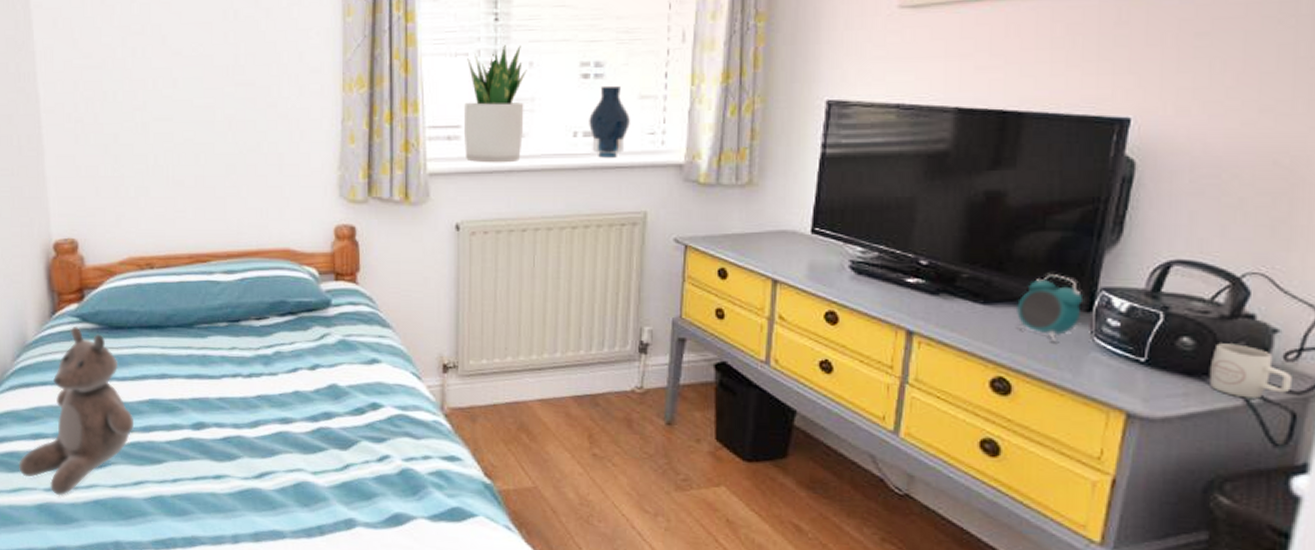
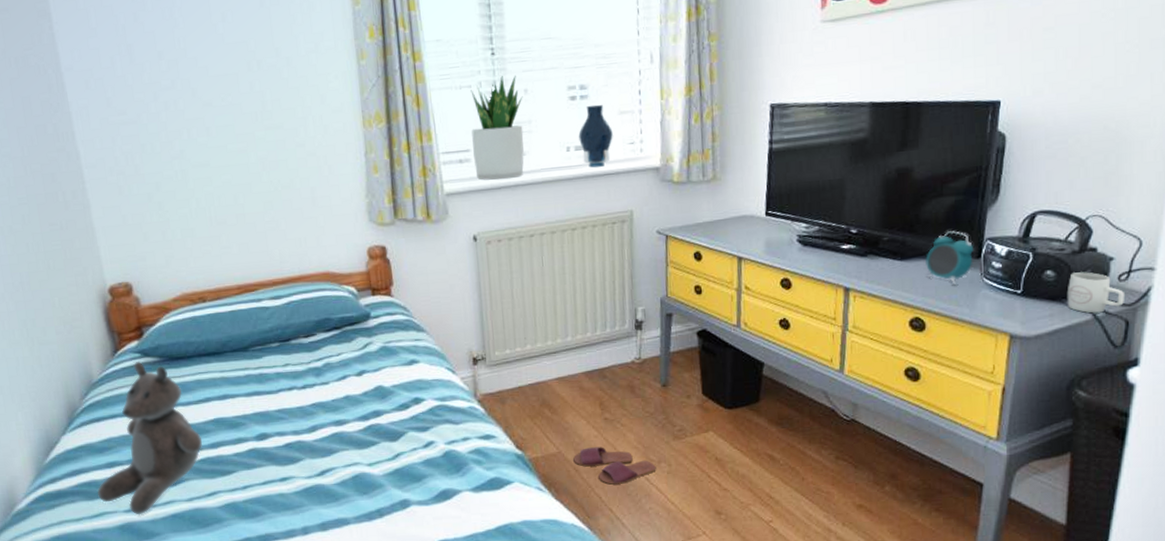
slippers: none [551,486,652,535] -> present [573,447,656,485]

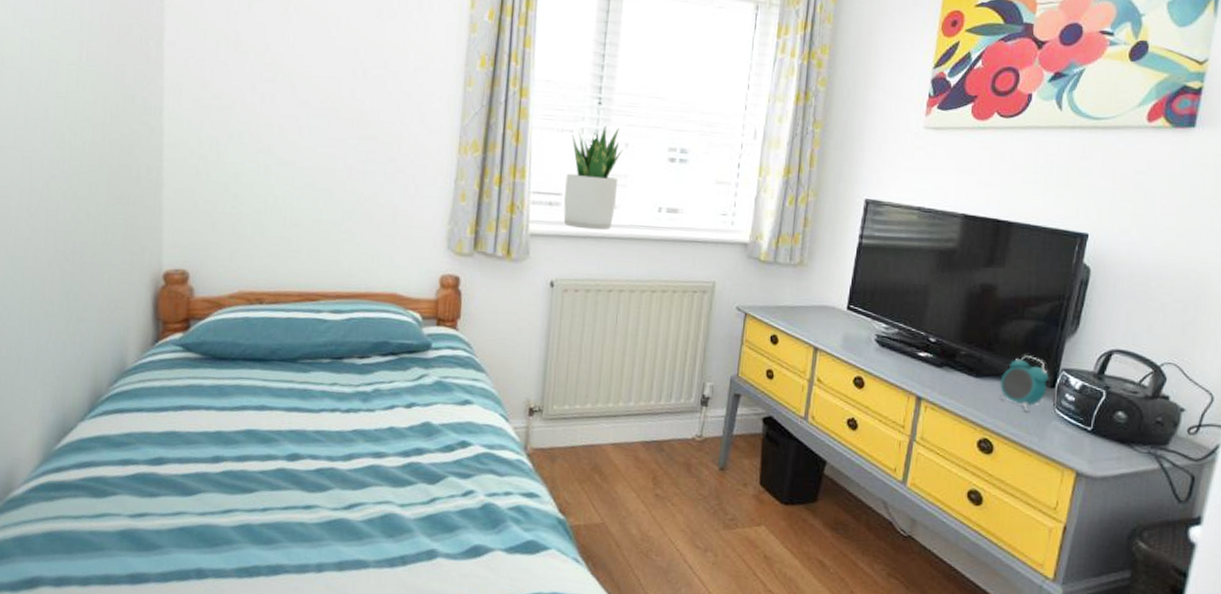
stuffed animal: present [97,360,203,515] -> none [104,354,229,523]
slippers: present [573,447,656,485] -> none [617,523,702,568]
vase: present [578,105,613,168] -> none [672,169,707,233]
mug: present [1066,272,1126,314] -> none [1135,418,1194,464]

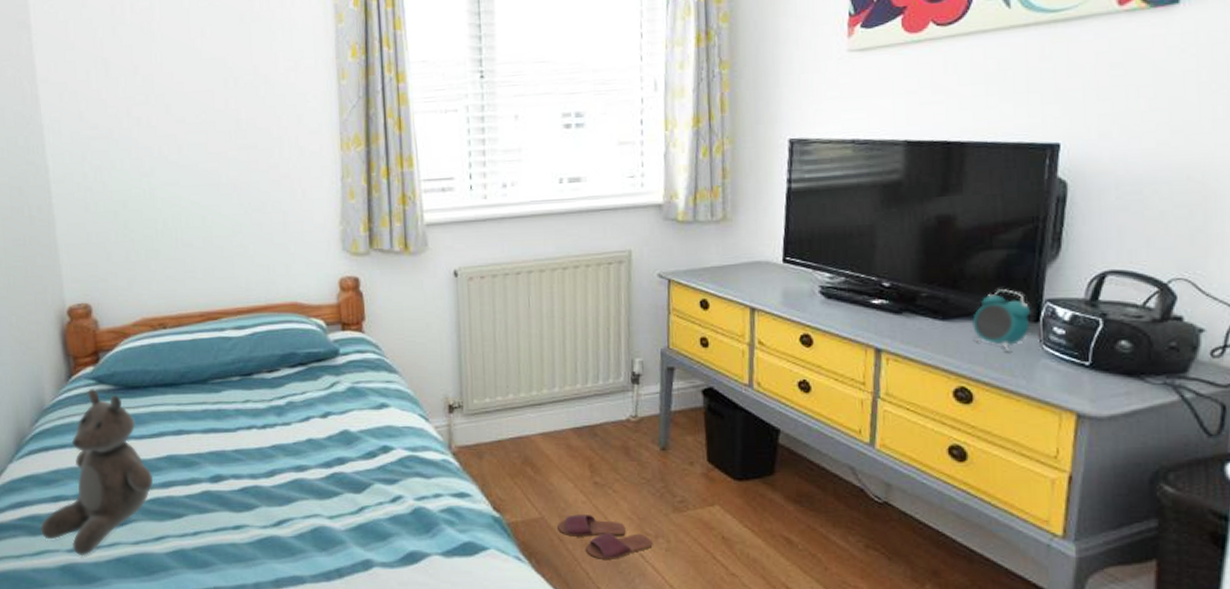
stuffed animal: none [104,354,229,523] -> present [41,388,154,556]
planter: present [563,126,623,231] -> none [456,100,513,212]
slippers: none [617,523,702,568] -> present [558,515,653,559]

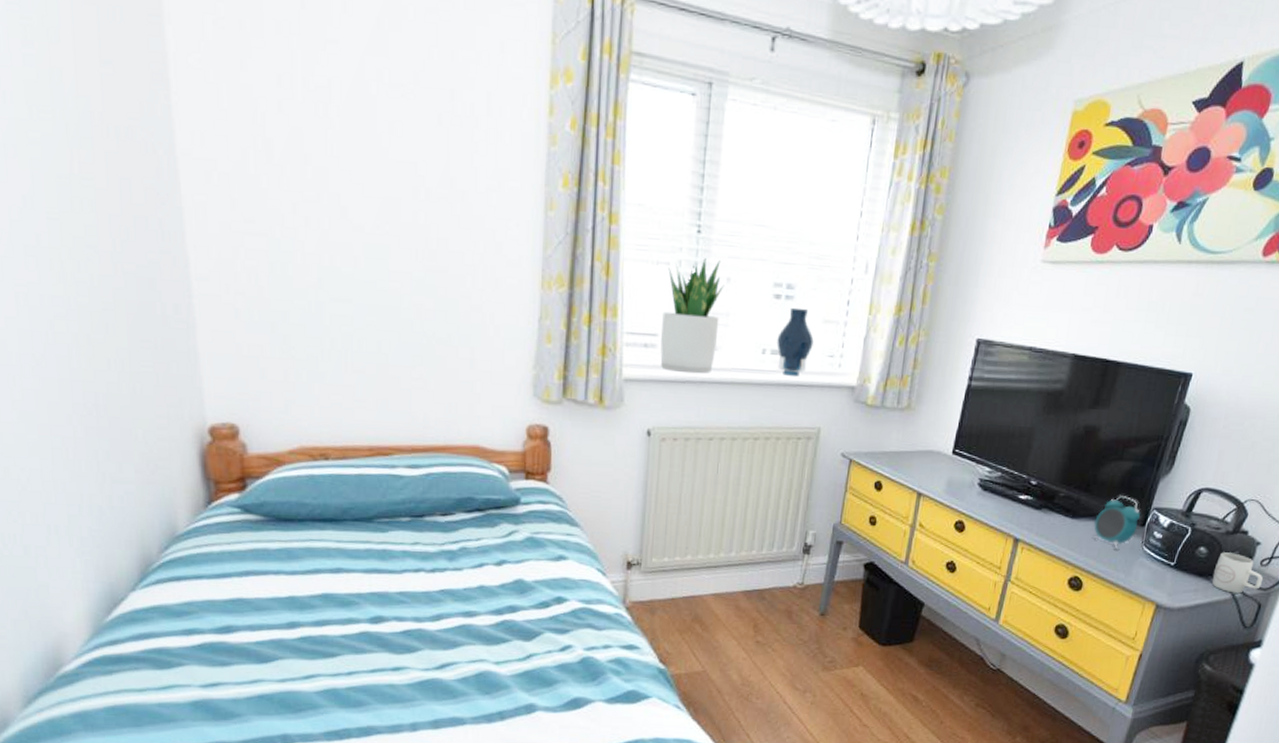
stuffed animal: present [41,388,154,556] -> none [169,516,305,692]
planter: none [456,100,513,212] -> present [660,258,725,374]
slippers: present [558,515,653,559] -> none [717,669,801,710]
vase: none [573,134,611,202] -> present [777,307,814,376]
mug: none [1146,344,1221,394] -> present [1211,552,1264,594]

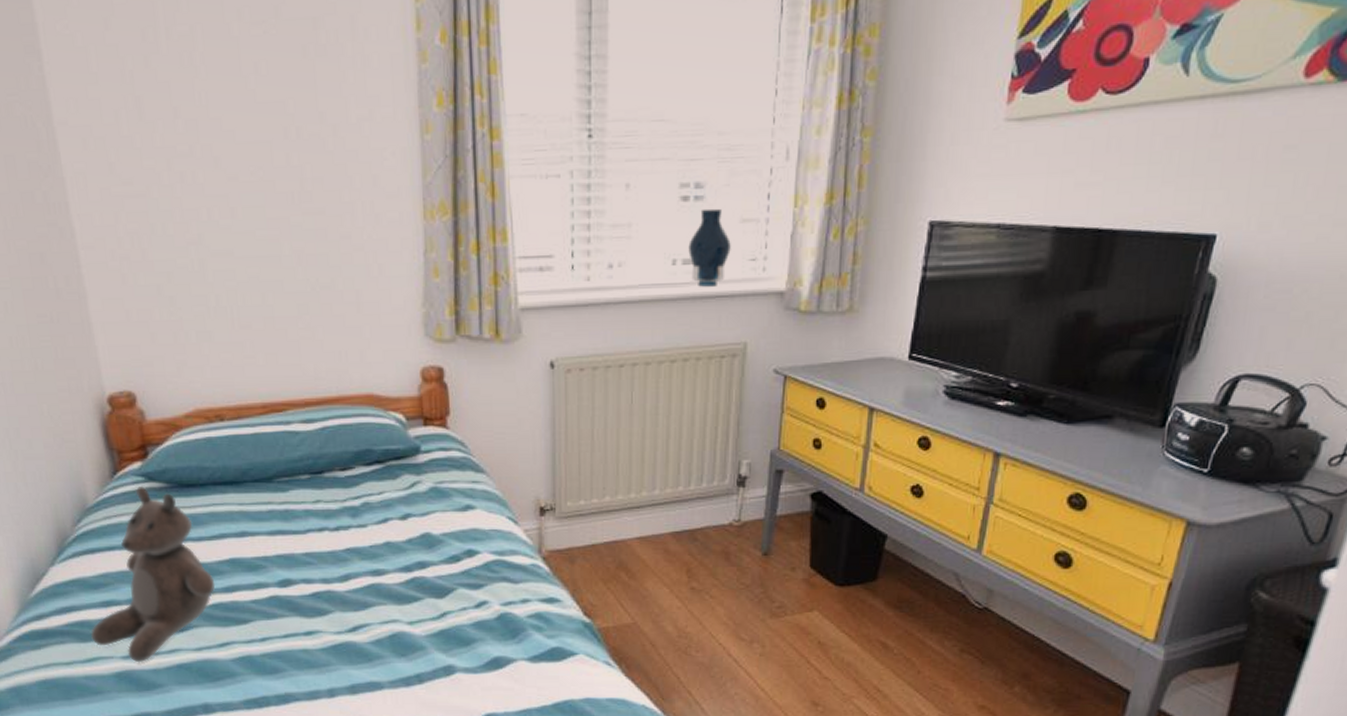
stuffed animal: none [169,516,305,692] -> present [91,485,216,663]
planter: present [660,258,725,374] -> none [557,165,624,296]
alarm clock: present [1093,496,1141,550] -> none [1096,392,1159,459]
mug: present [1211,552,1264,594] -> none [1261,452,1334,502]

